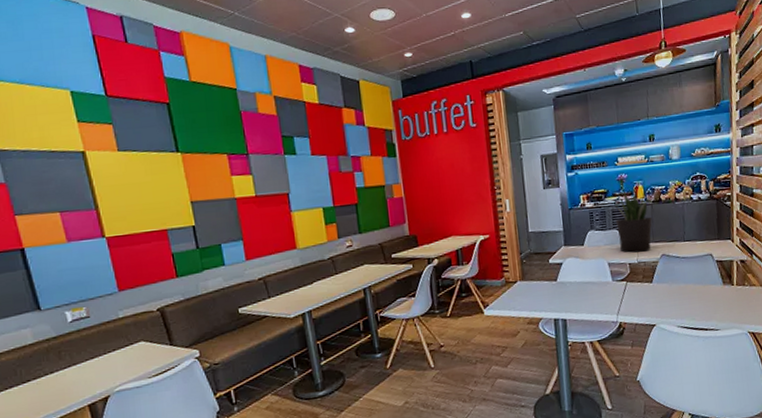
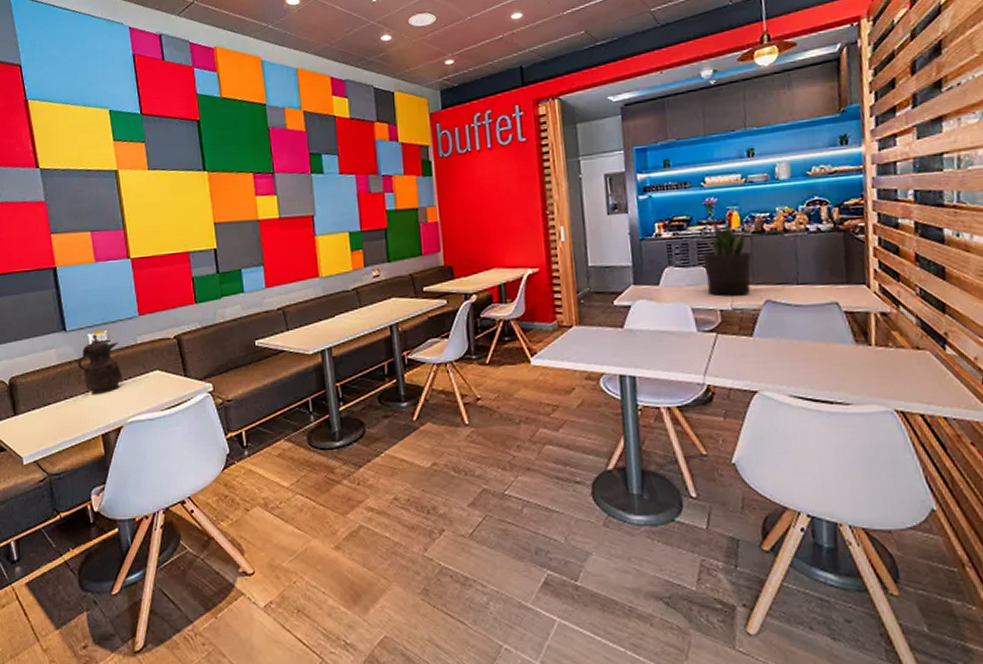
coffeepot: none [56,311,106,369] -> present [77,334,122,395]

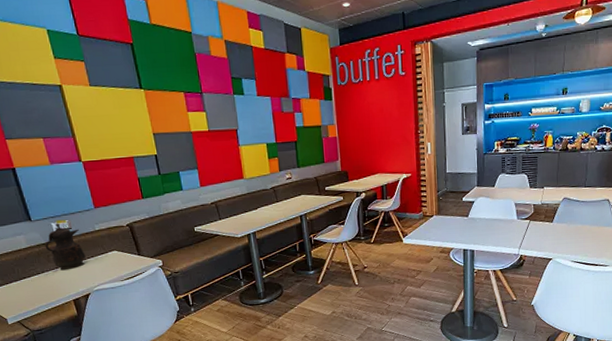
planter: present [702,219,752,297] -> none [525,140,558,195]

